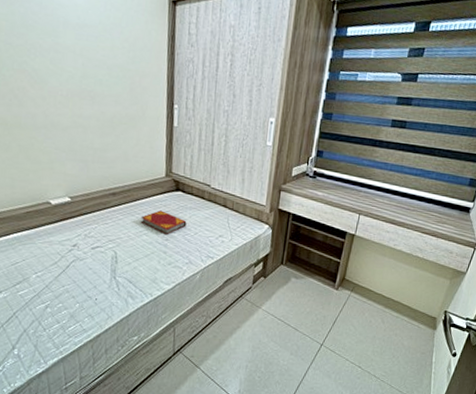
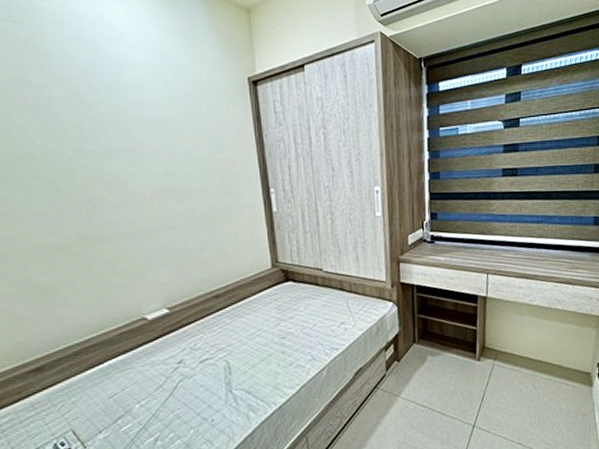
hardback book: present [140,210,187,235] -> none [251,305,303,333]

